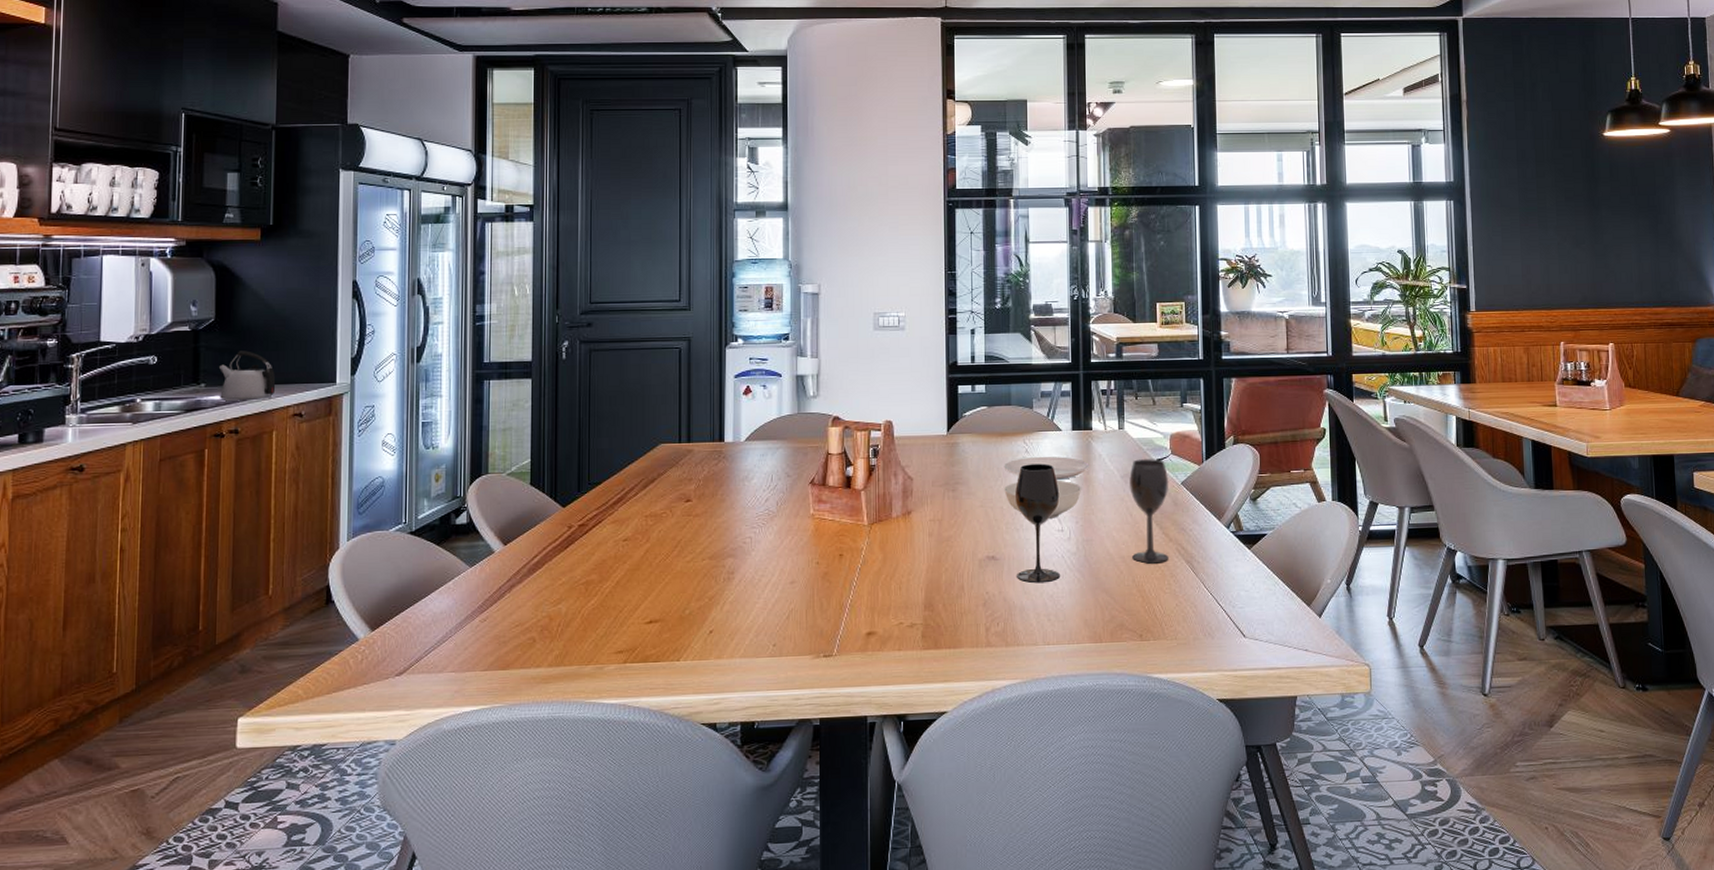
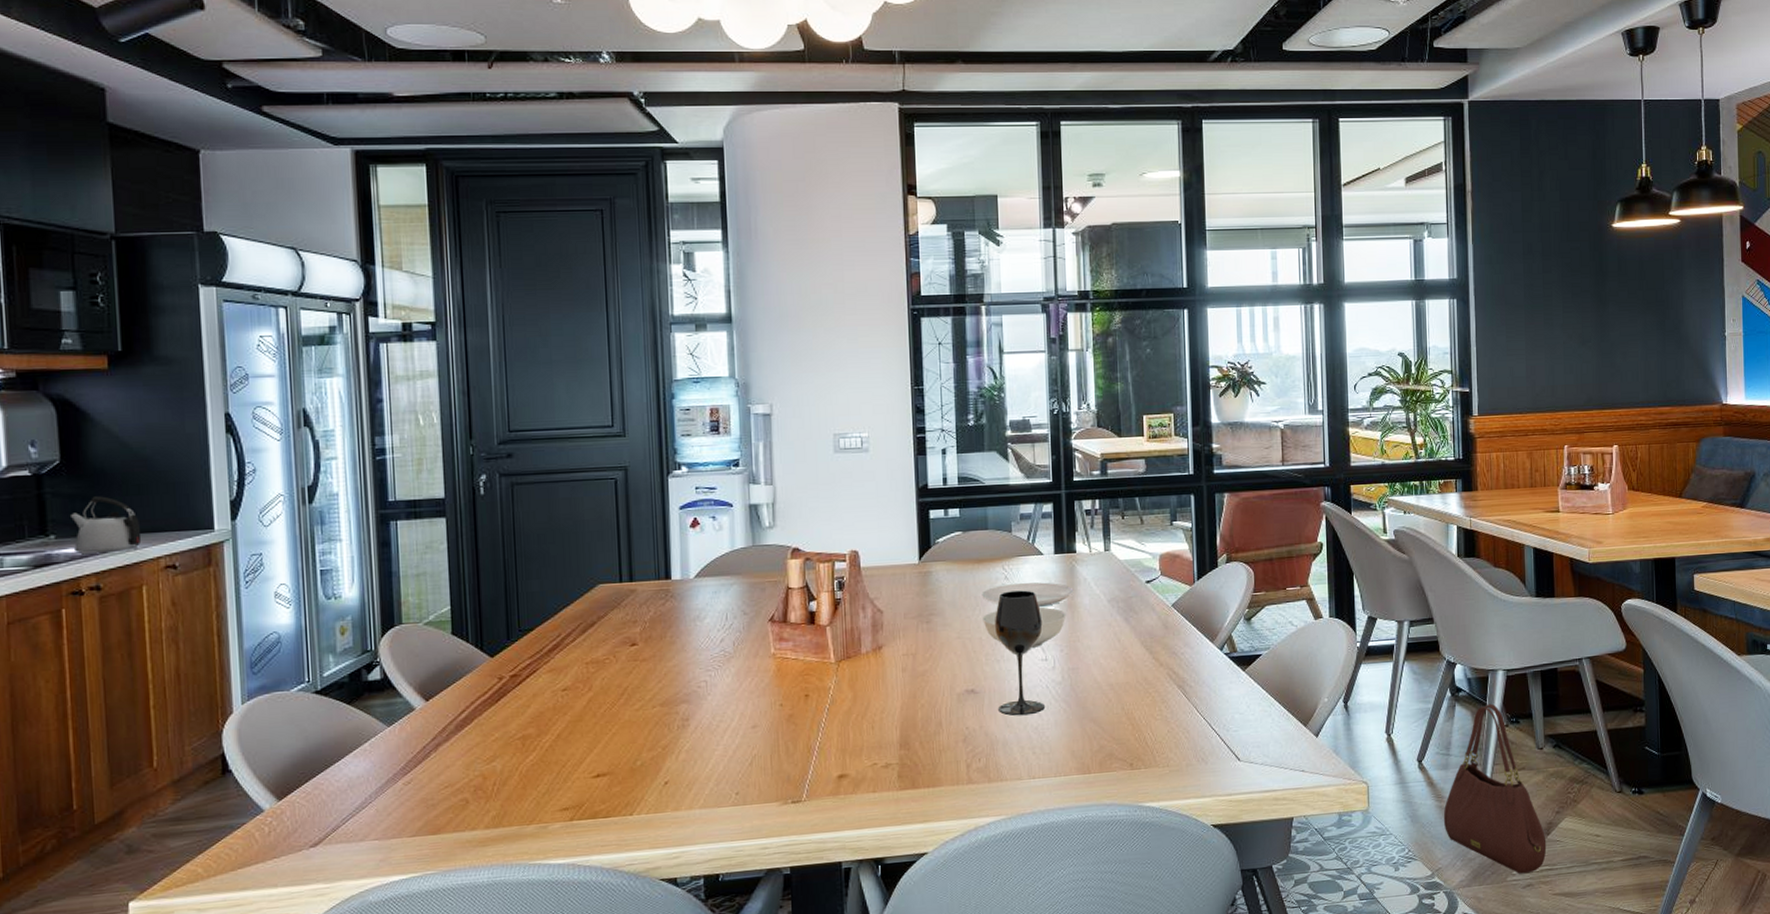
wine glass: present [1129,459,1169,564] -> none [1117,581,1159,690]
handbag: none [1445,592,1550,766] -> present [1443,703,1547,874]

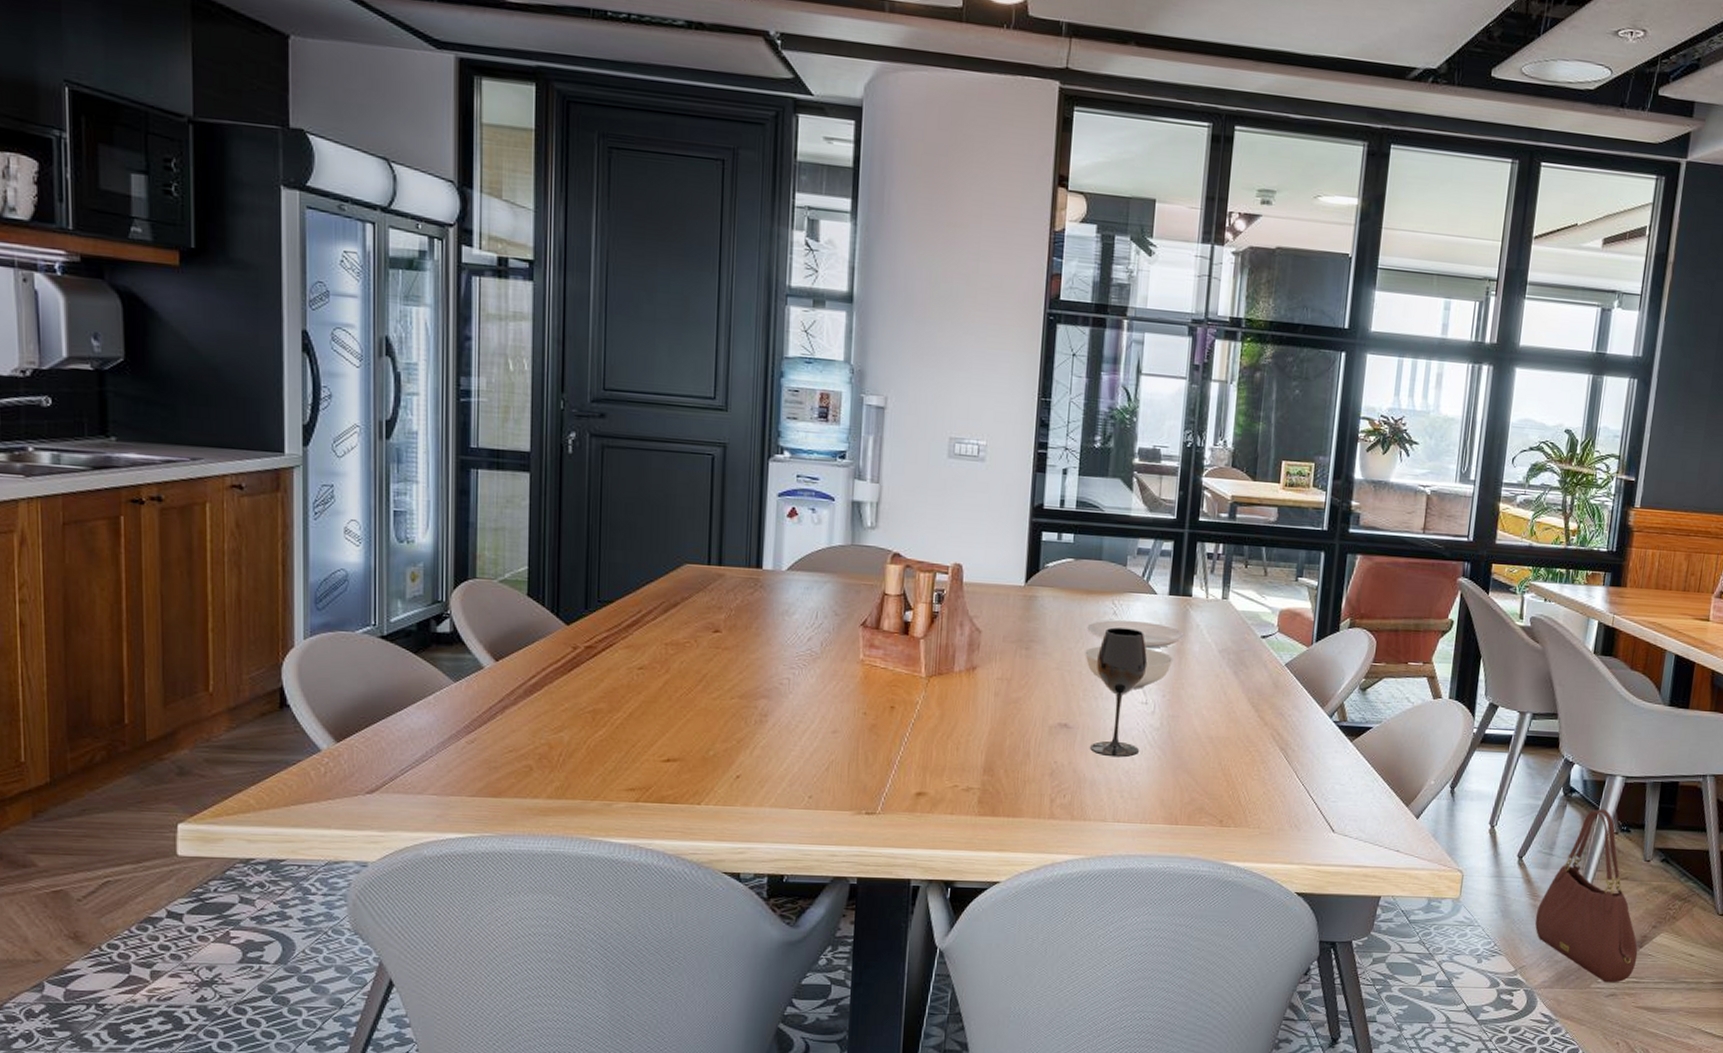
kettle: present [71,496,142,556] -> none [134,401,207,464]

